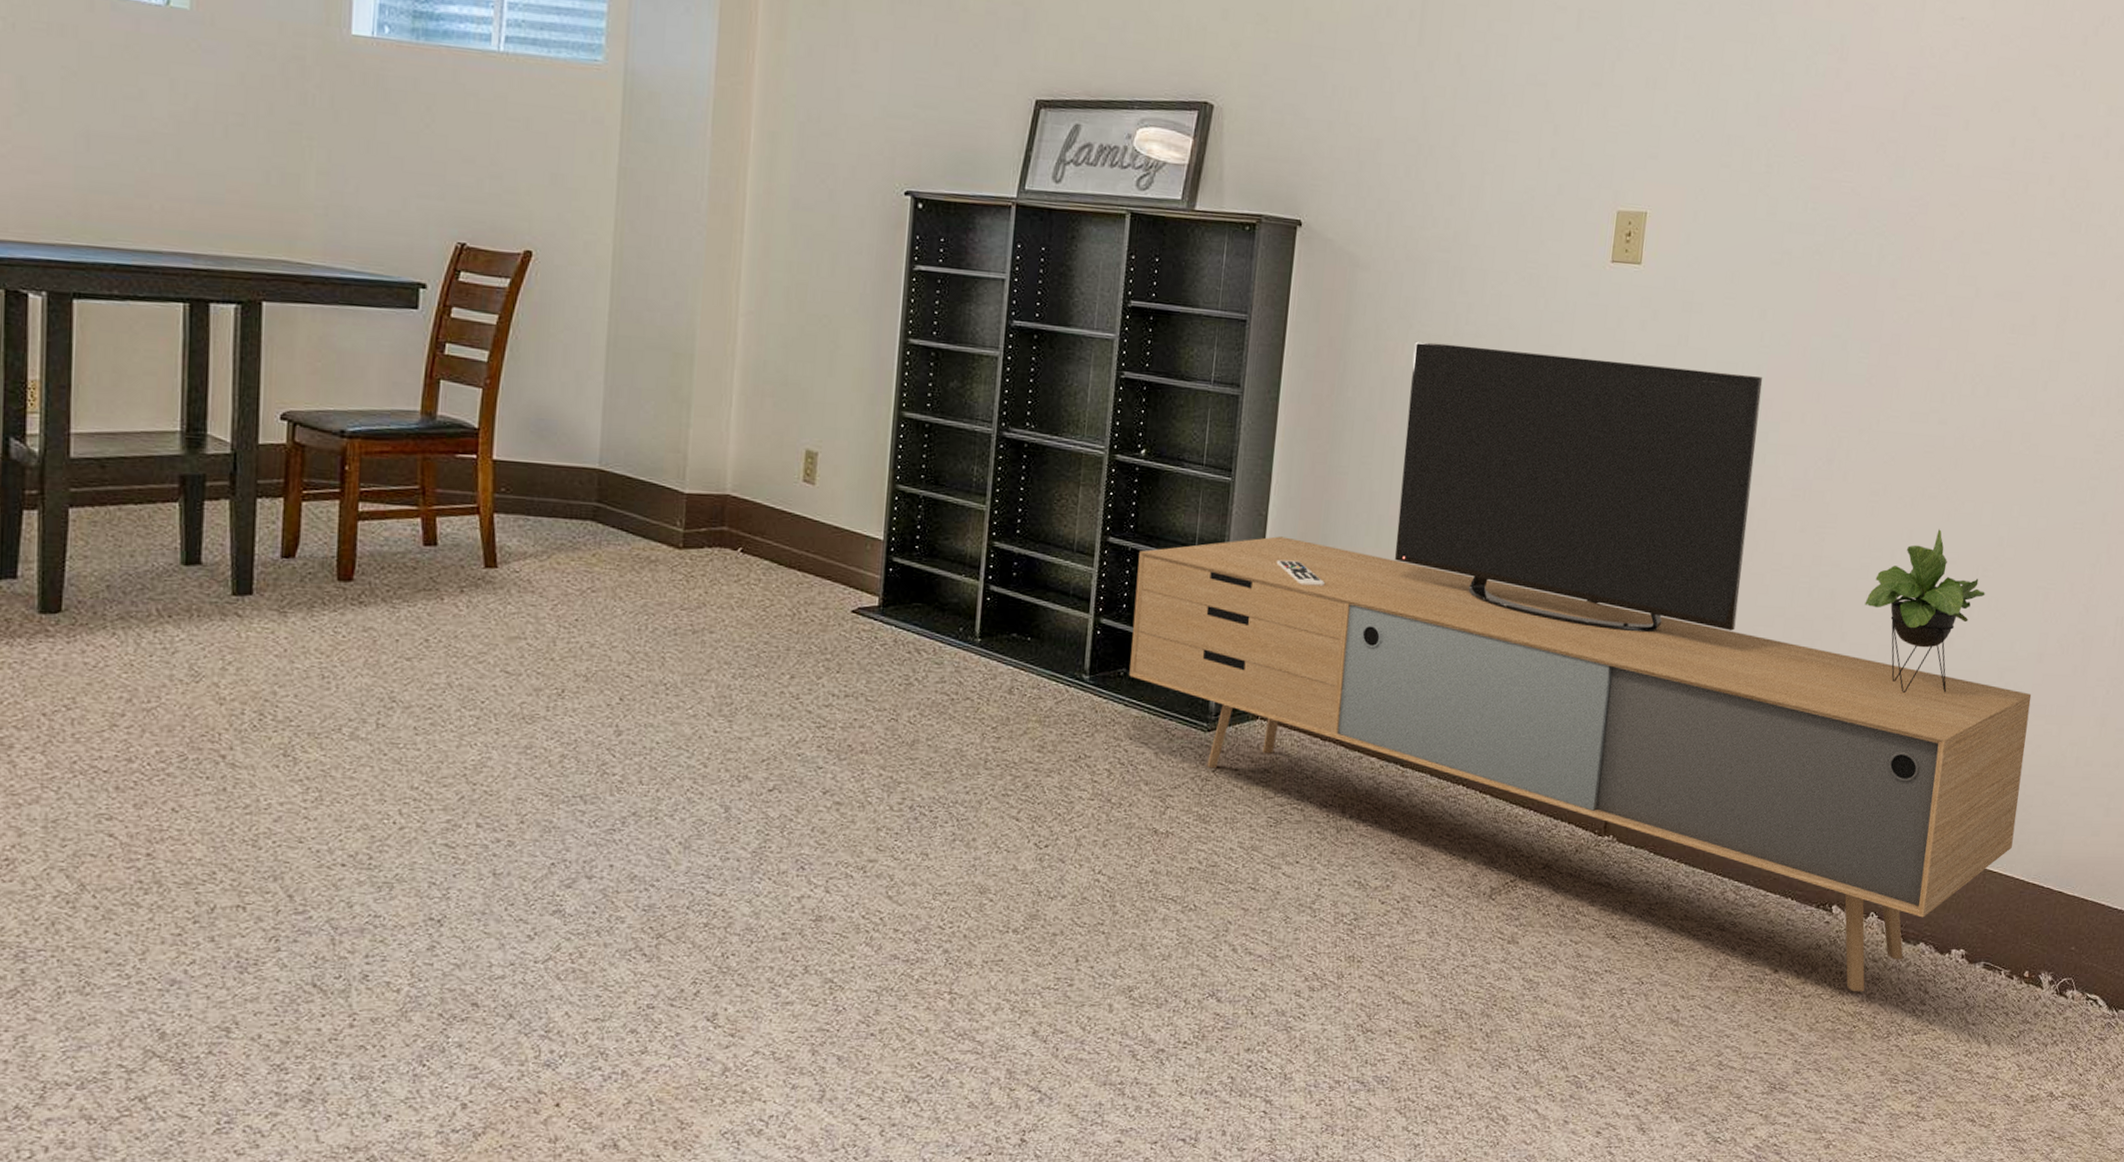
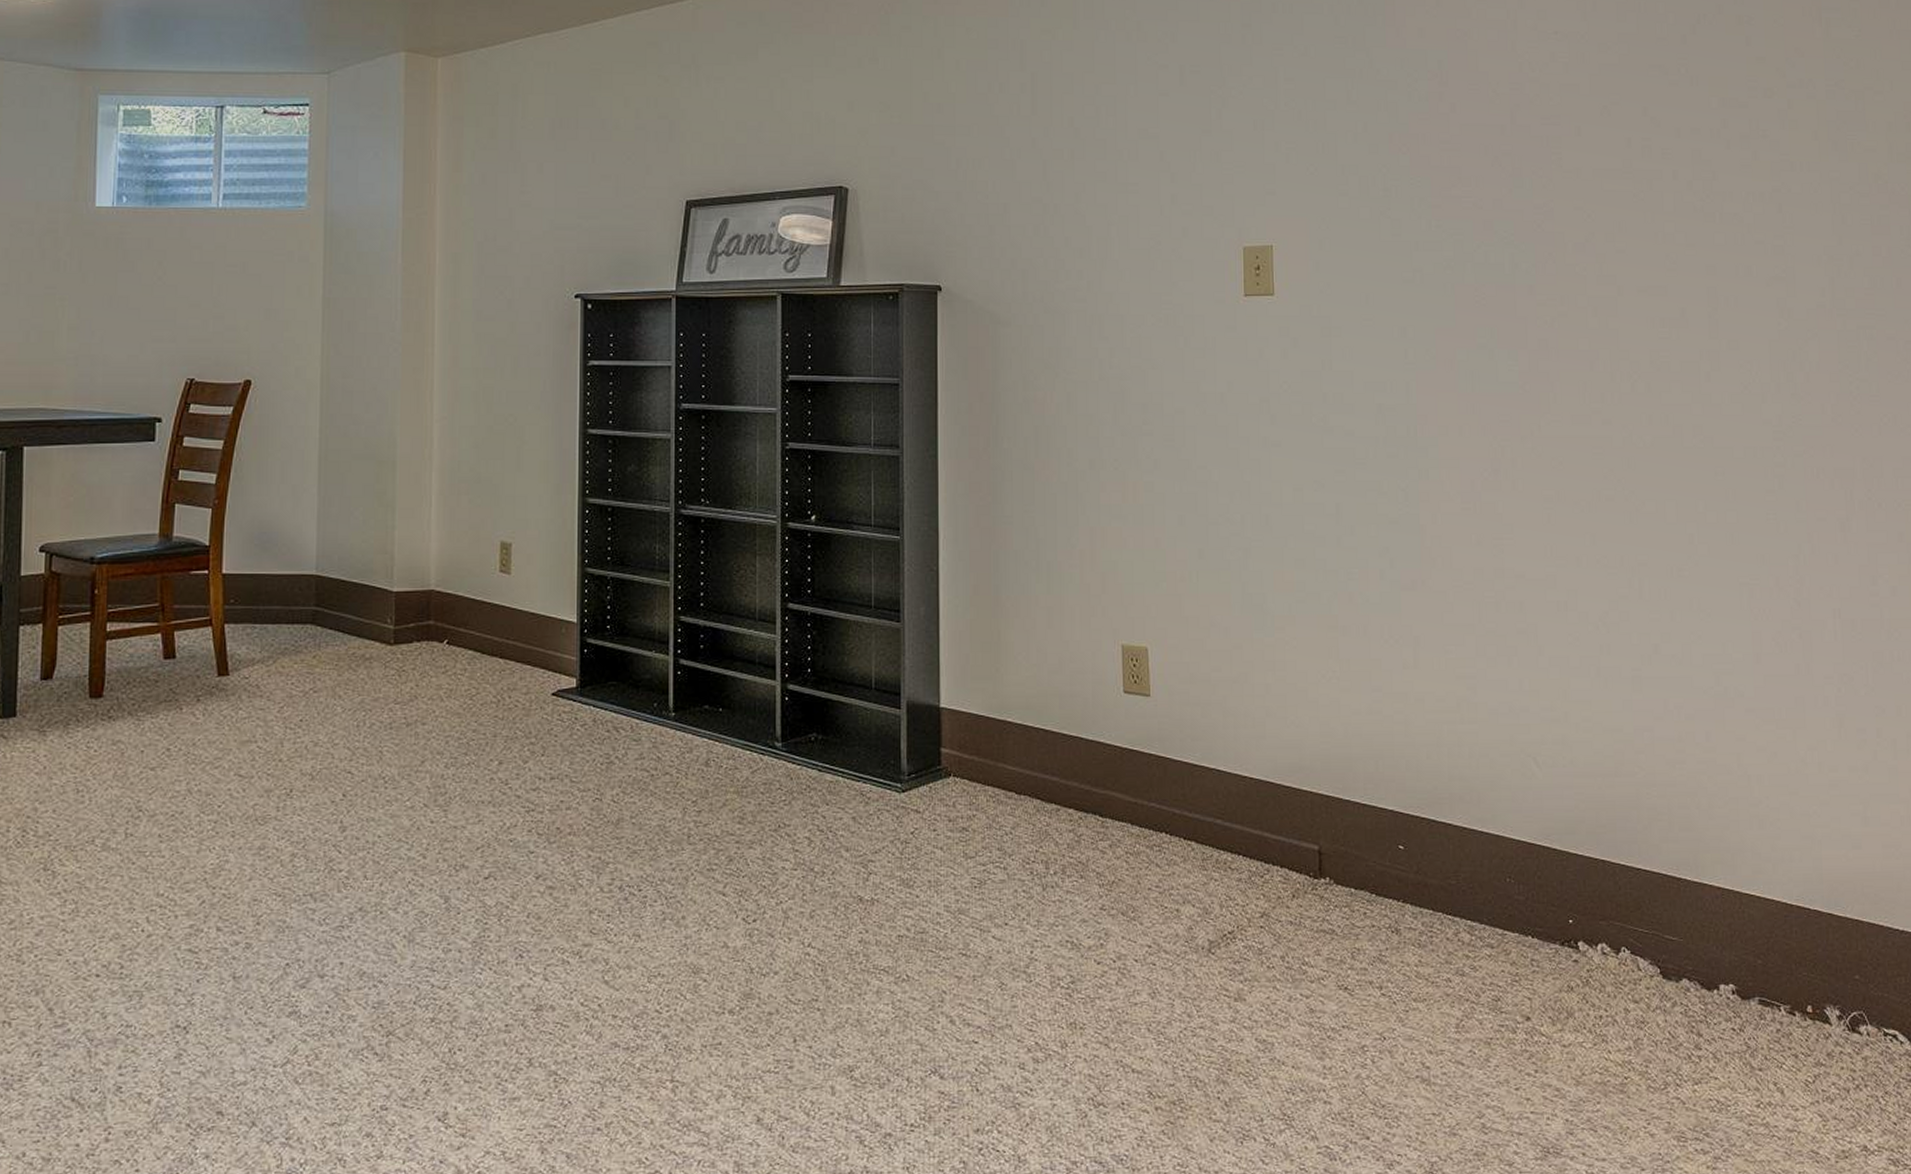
media console: present [1129,341,2032,991] -> none [819,389,1766,1037]

